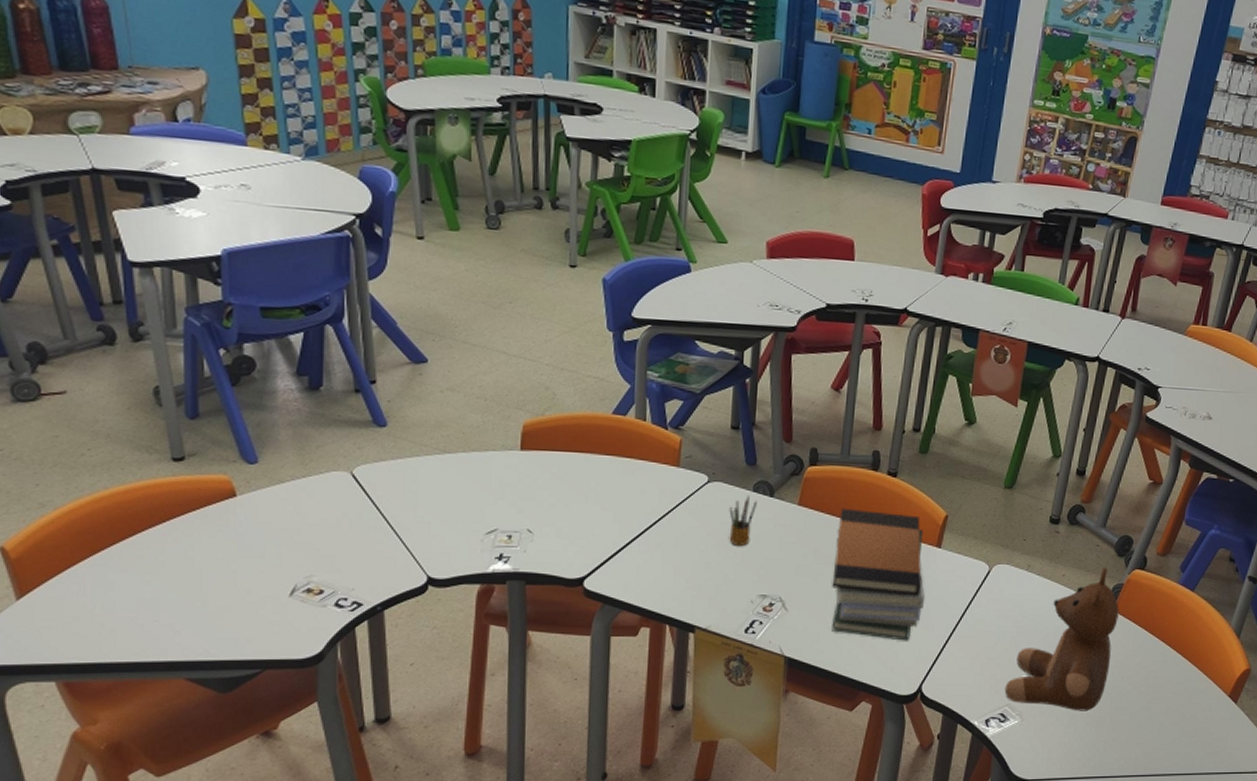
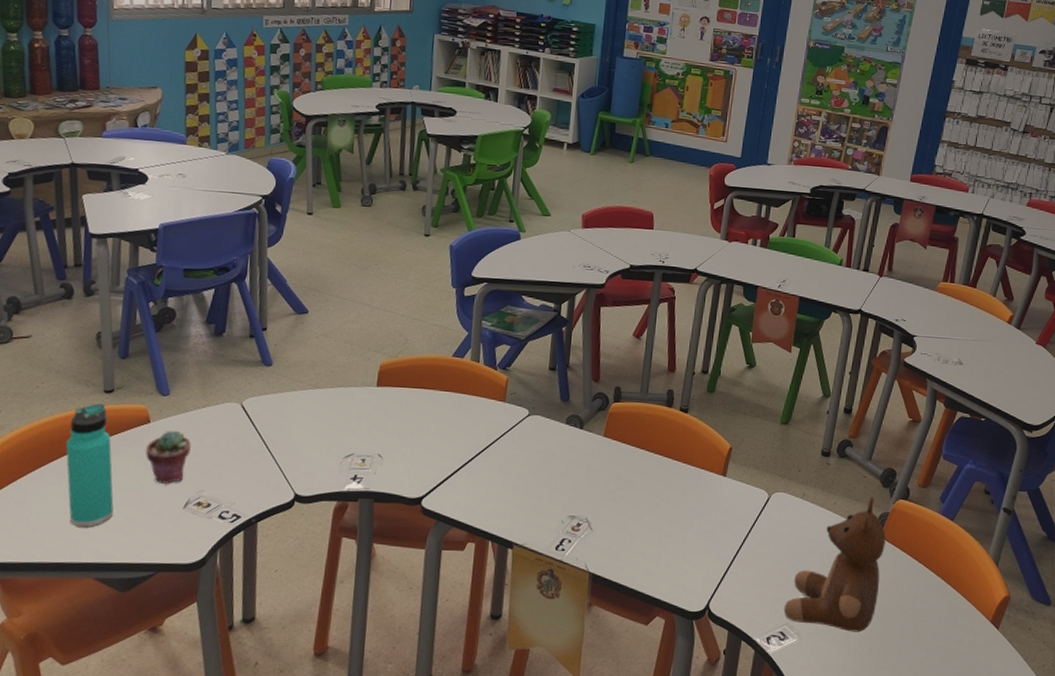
thermos bottle: none [130,473,200,621] -> present [66,403,114,528]
potted succulent: none [233,504,293,568] -> present [145,430,192,484]
pencil box: present [729,495,757,546] -> none [545,427,569,471]
book stack: present [832,508,925,641] -> none [630,439,712,561]

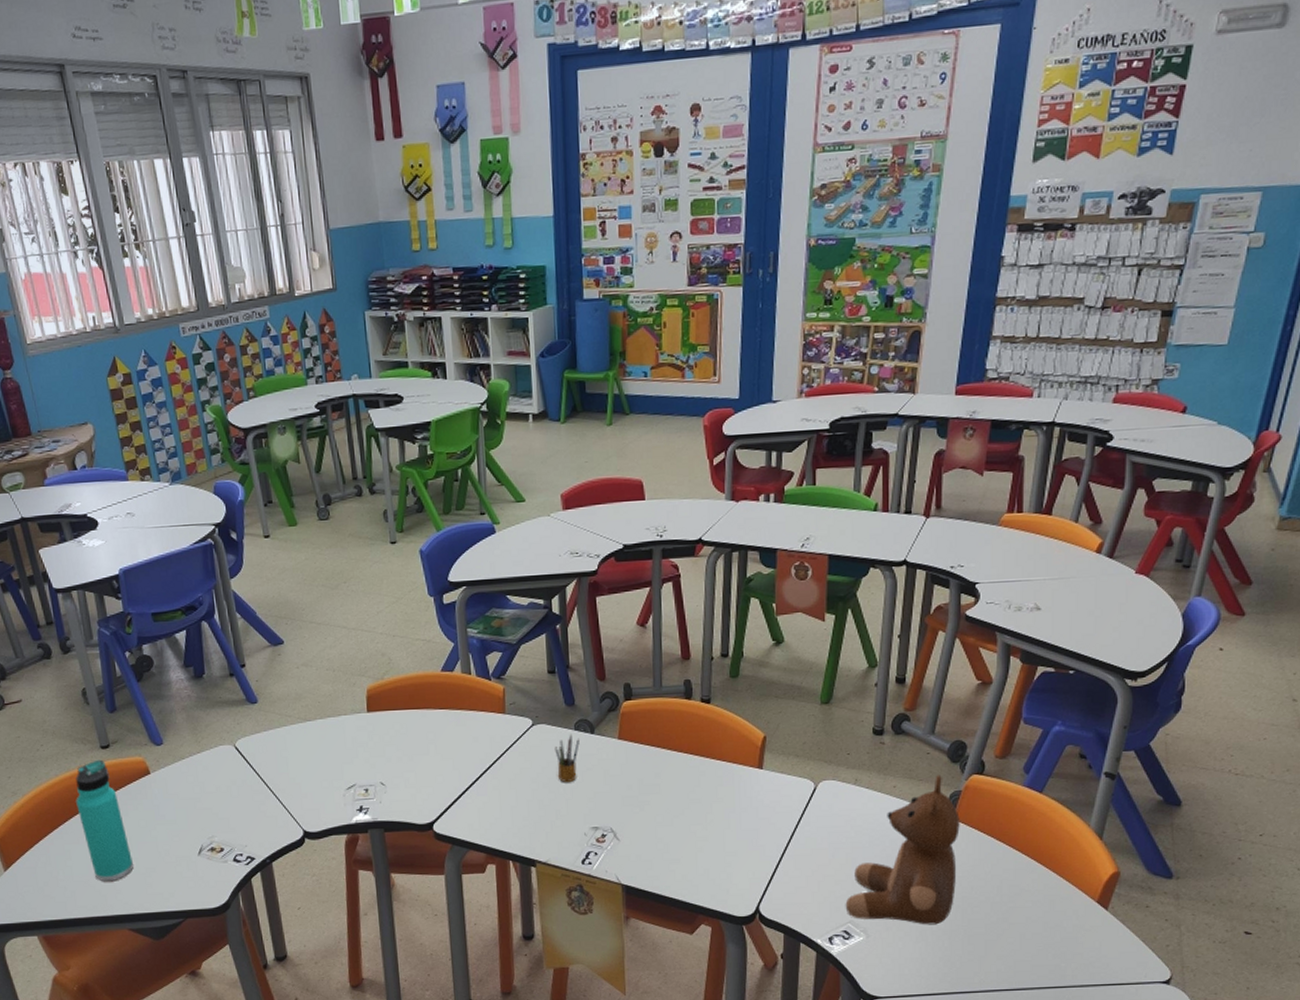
potted succulent: present [145,430,192,484] -> none [150,779,195,833]
pencil box: none [545,427,569,471] -> present [554,734,580,782]

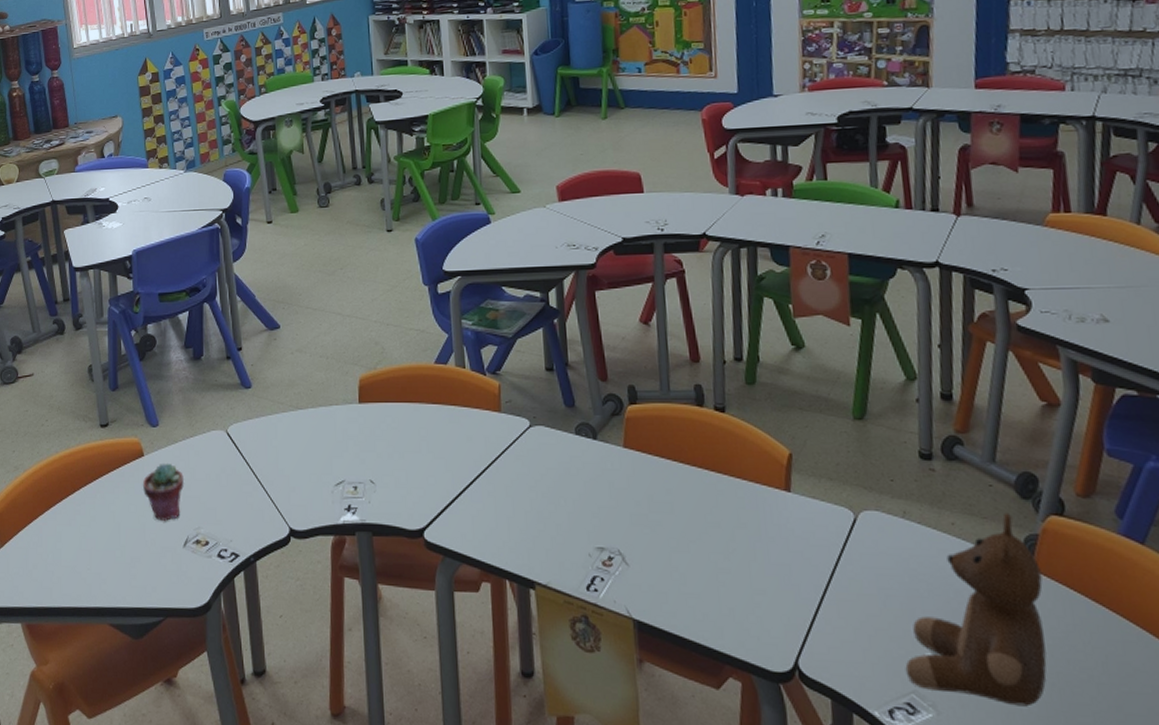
thermos bottle: present [75,759,133,882] -> none [72,438,119,570]
potted succulent: none [150,779,195,833] -> present [142,463,185,521]
pencil box: present [554,734,580,782] -> none [554,438,581,493]

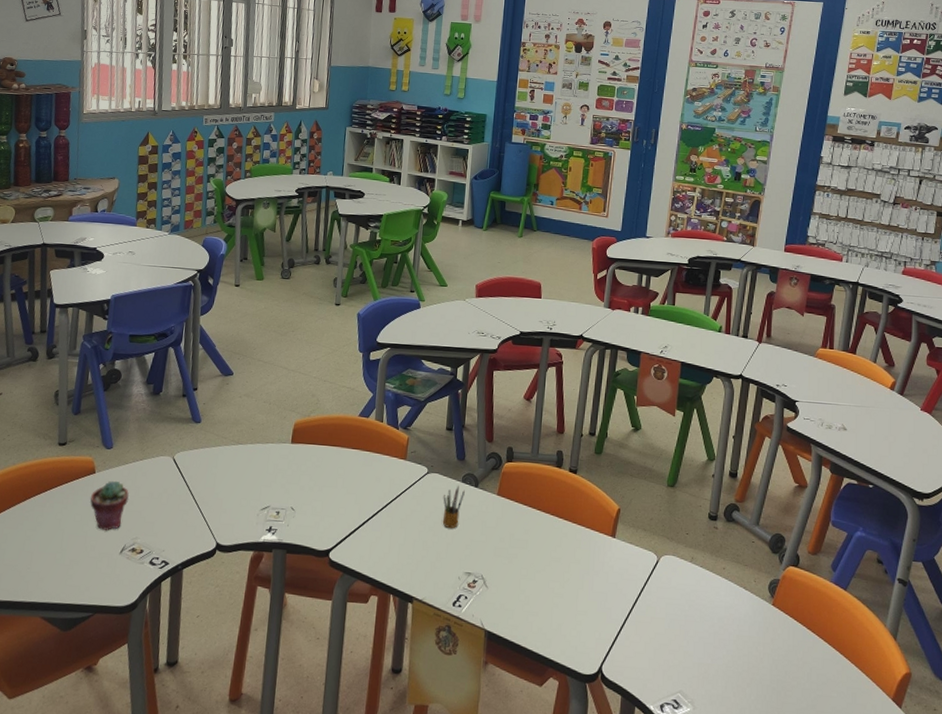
pencil box: none [554,438,581,493] -> present [443,485,465,528]
teddy bear: present [905,513,1047,707] -> none [676,562,777,704]

